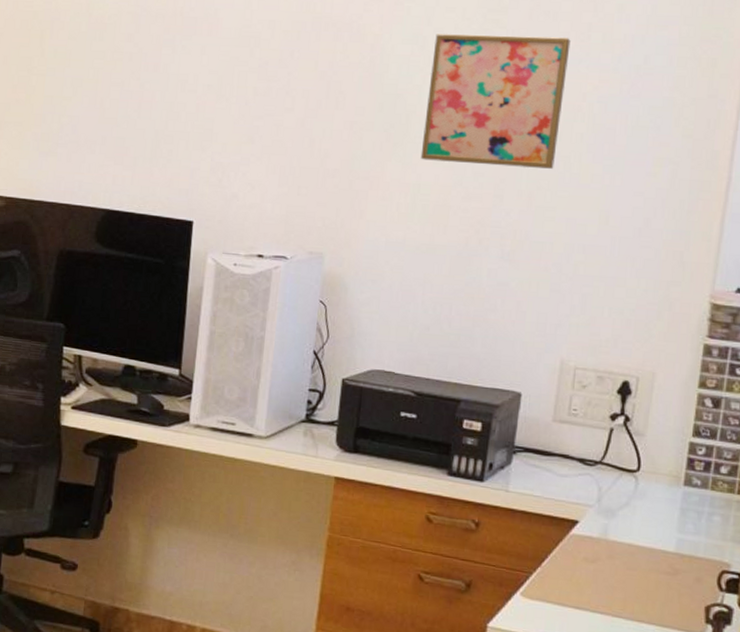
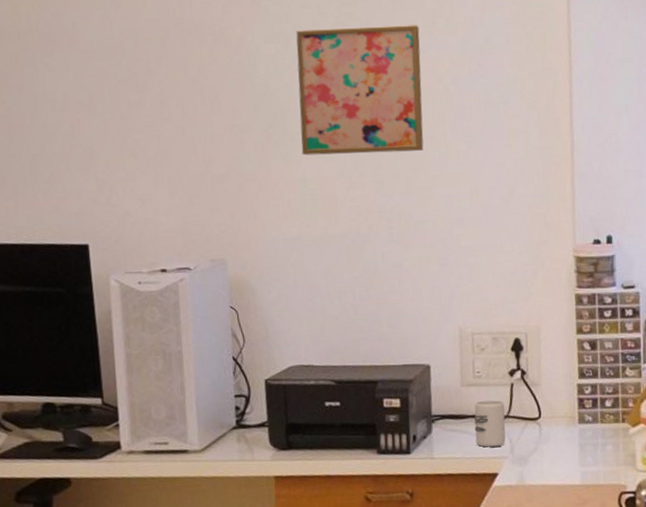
cup: none [559,441,600,493] -> present [474,400,506,447]

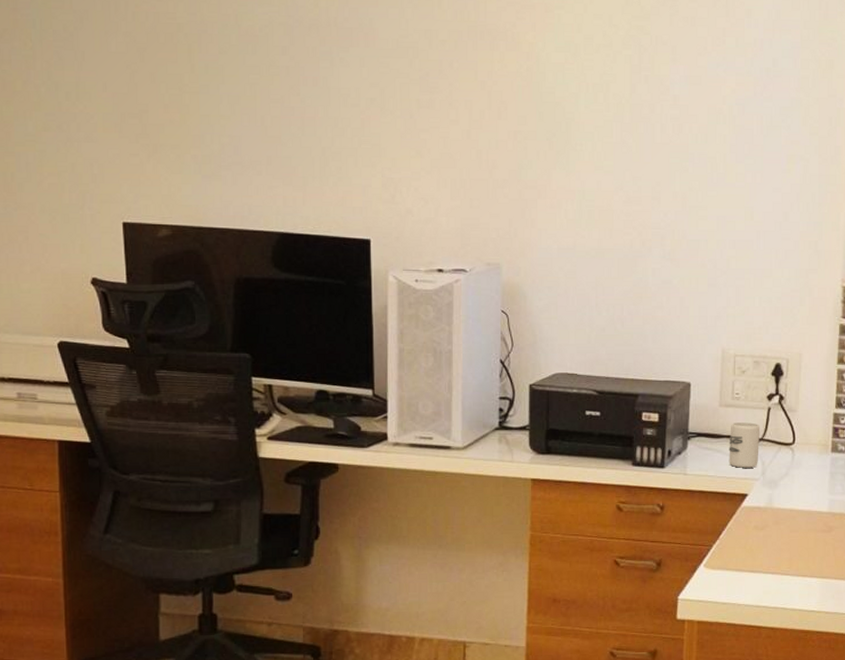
wall art: present [296,25,424,156] -> none [582,41,708,170]

